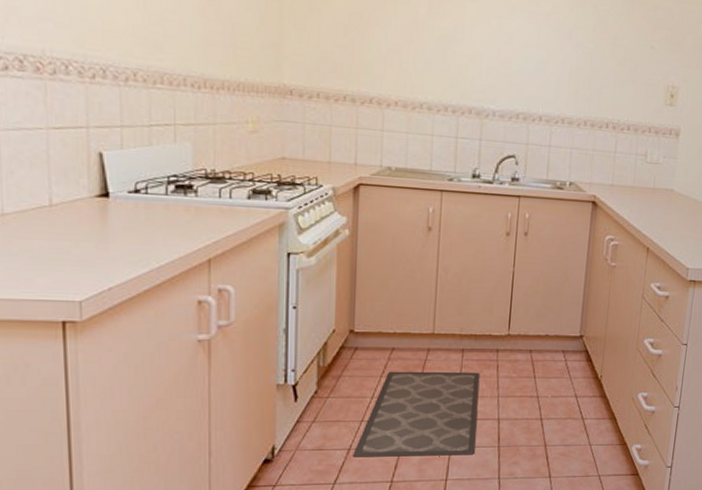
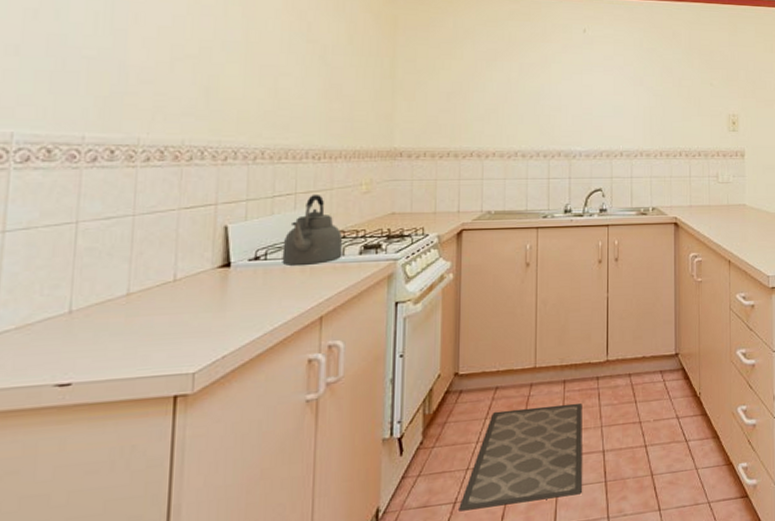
kettle: none [164,128,230,205] -> present [282,195,343,266]

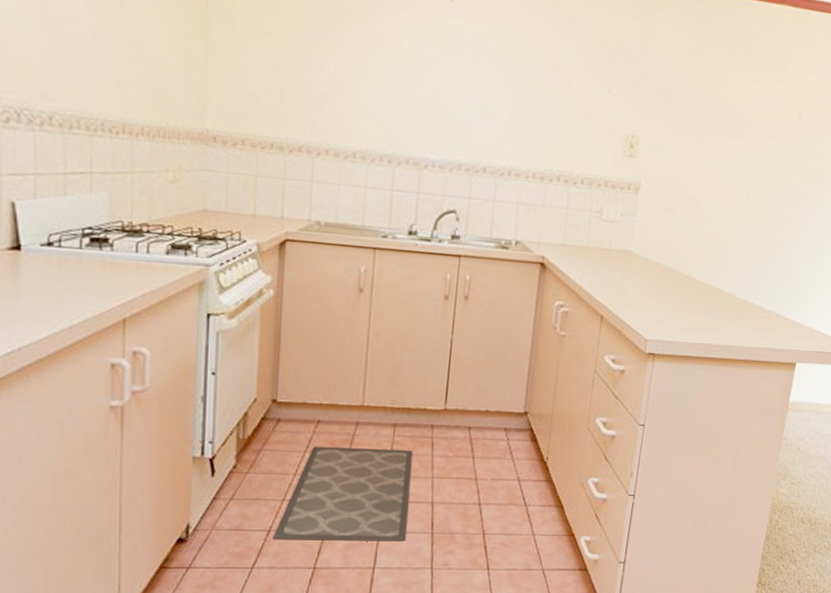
kettle: present [282,195,343,266] -> none [78,177,147,260]

